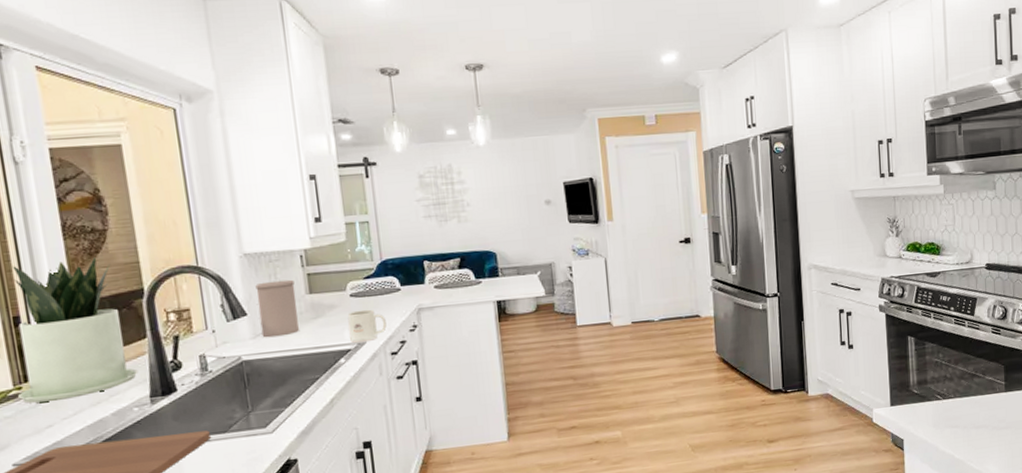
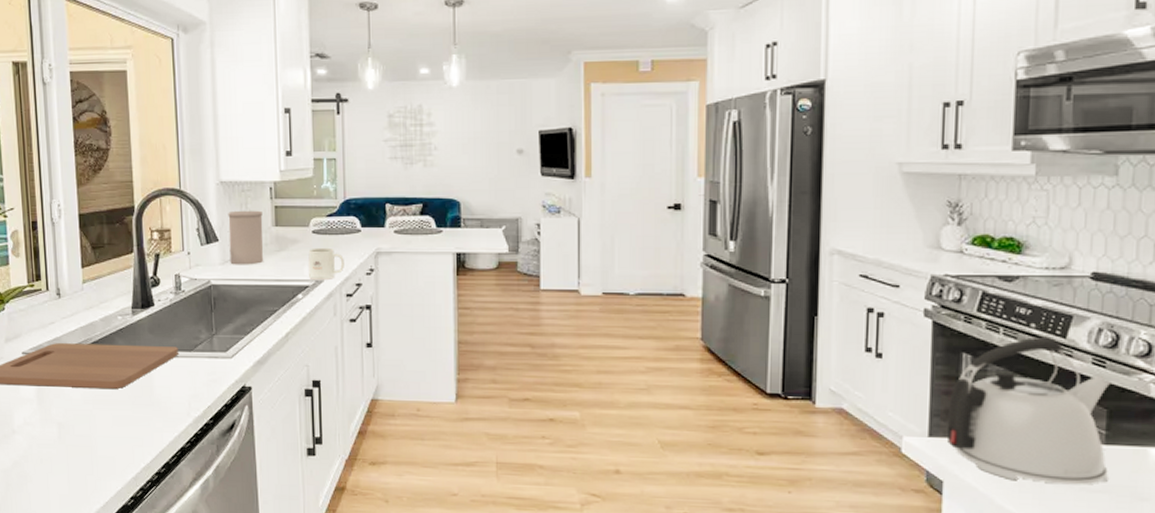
planter: present [12,257,138,403] -> none [31,173,124,302]
kettle: none [902,316,1009,431] -> present [946,336,1112,485]

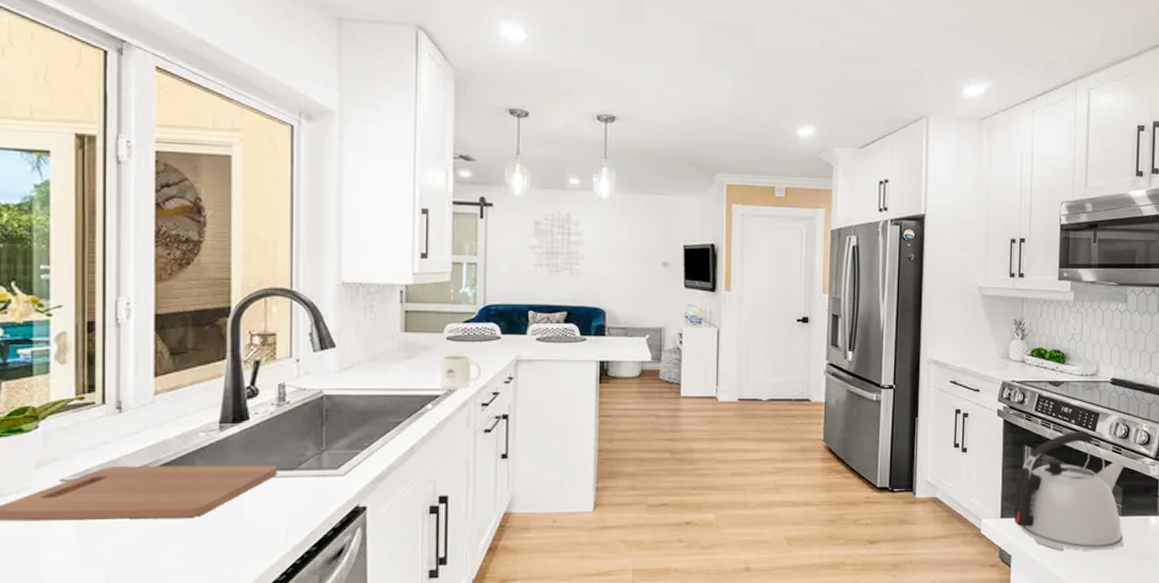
canister: present [228,210,263,265] -> none [348,314,390,374]

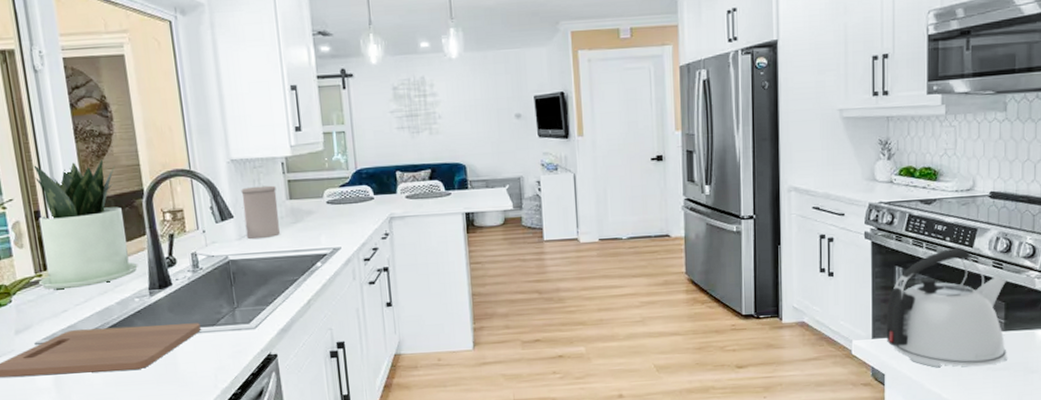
planter: none [79,268,211,417] -> present [33,159,139,290]
canister: none [348,314,390,374] -> present [241,185,280,240]
mug: present [439,355,481,390] -> none [324,216,360,249]

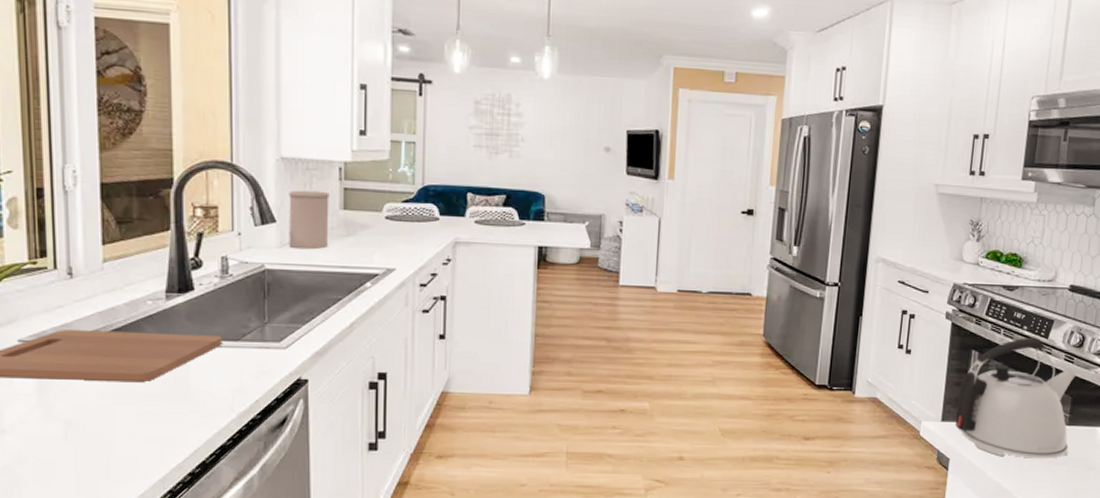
planter: present [33,159,139,290] -> none [32,135,157,282]

